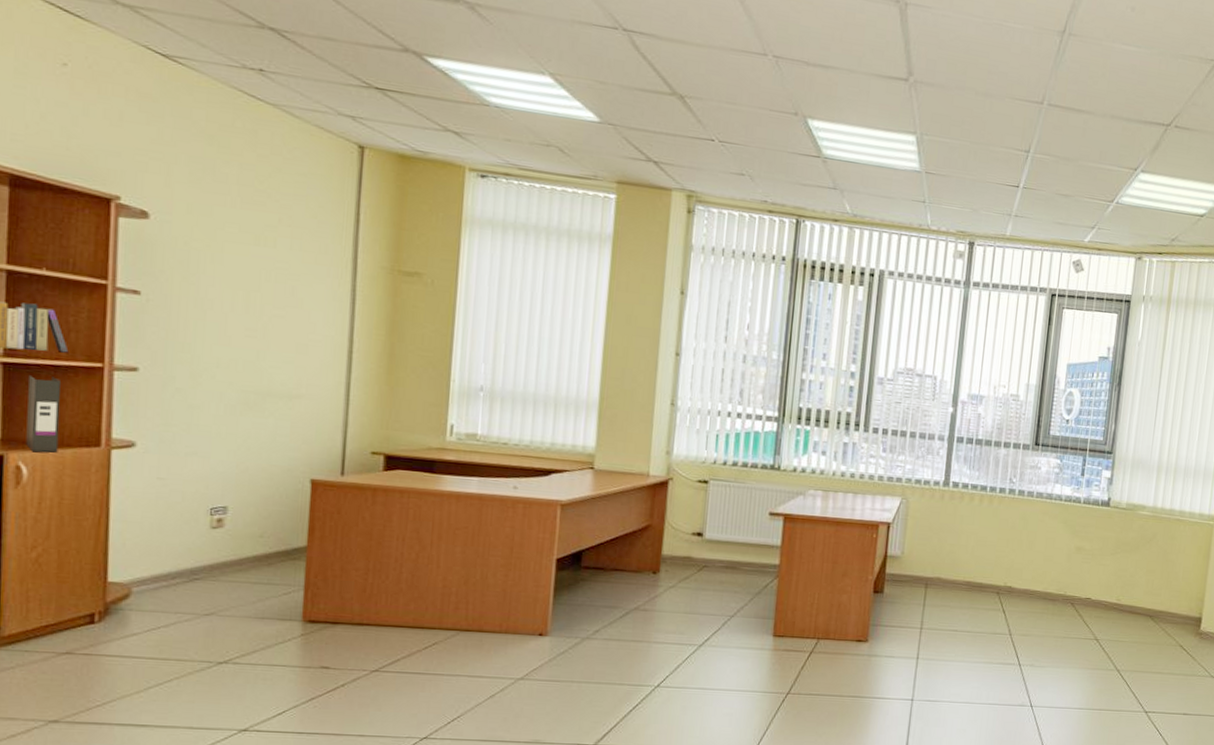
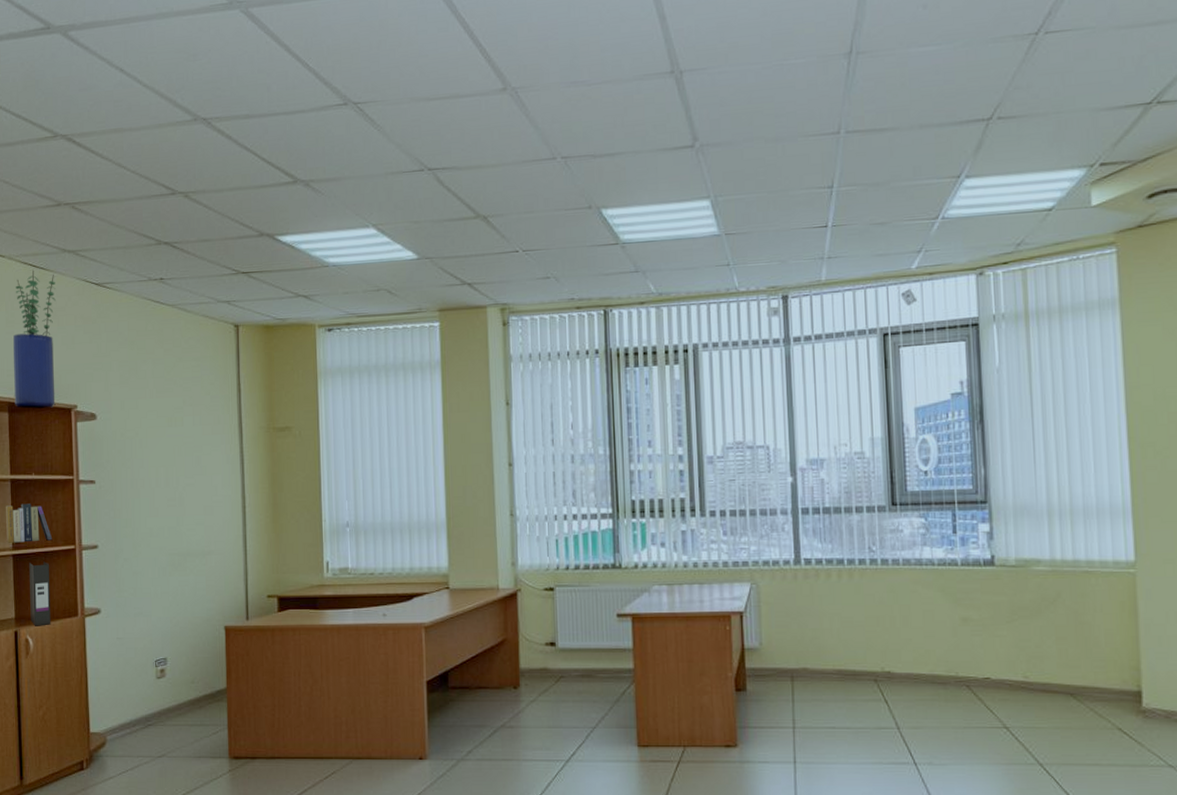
vase: none [20,14,99,193] -> present [12,269,56,409]

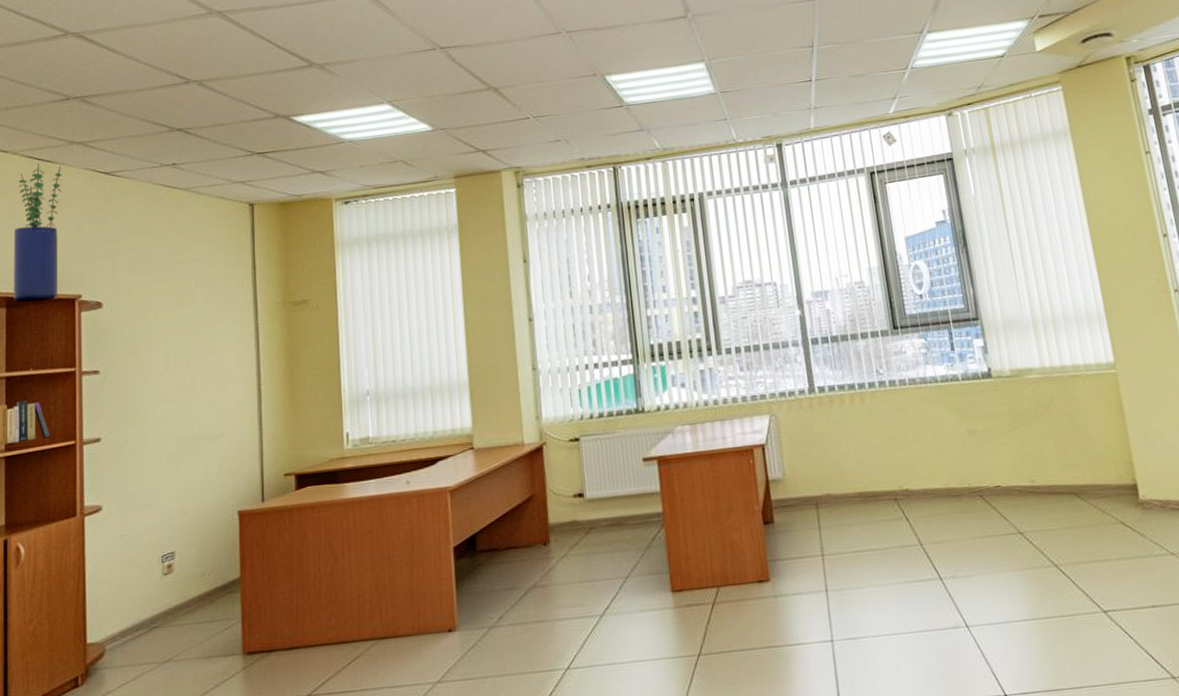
binder: present [29,561,51,626] -> none [23,461,47,532]

